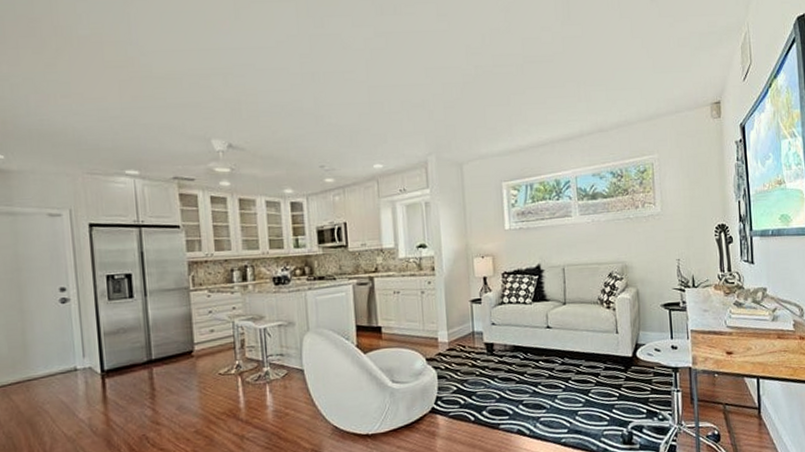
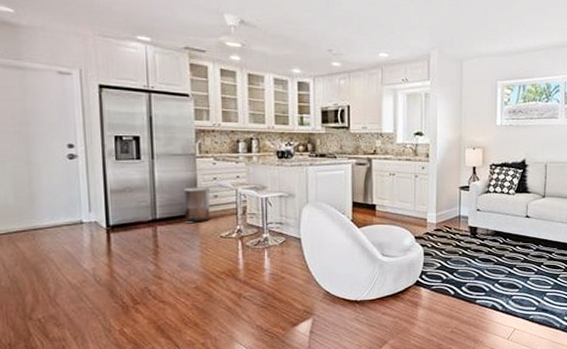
pedal bin: none [178,321,208,363] -> present [183,187,211,224]

